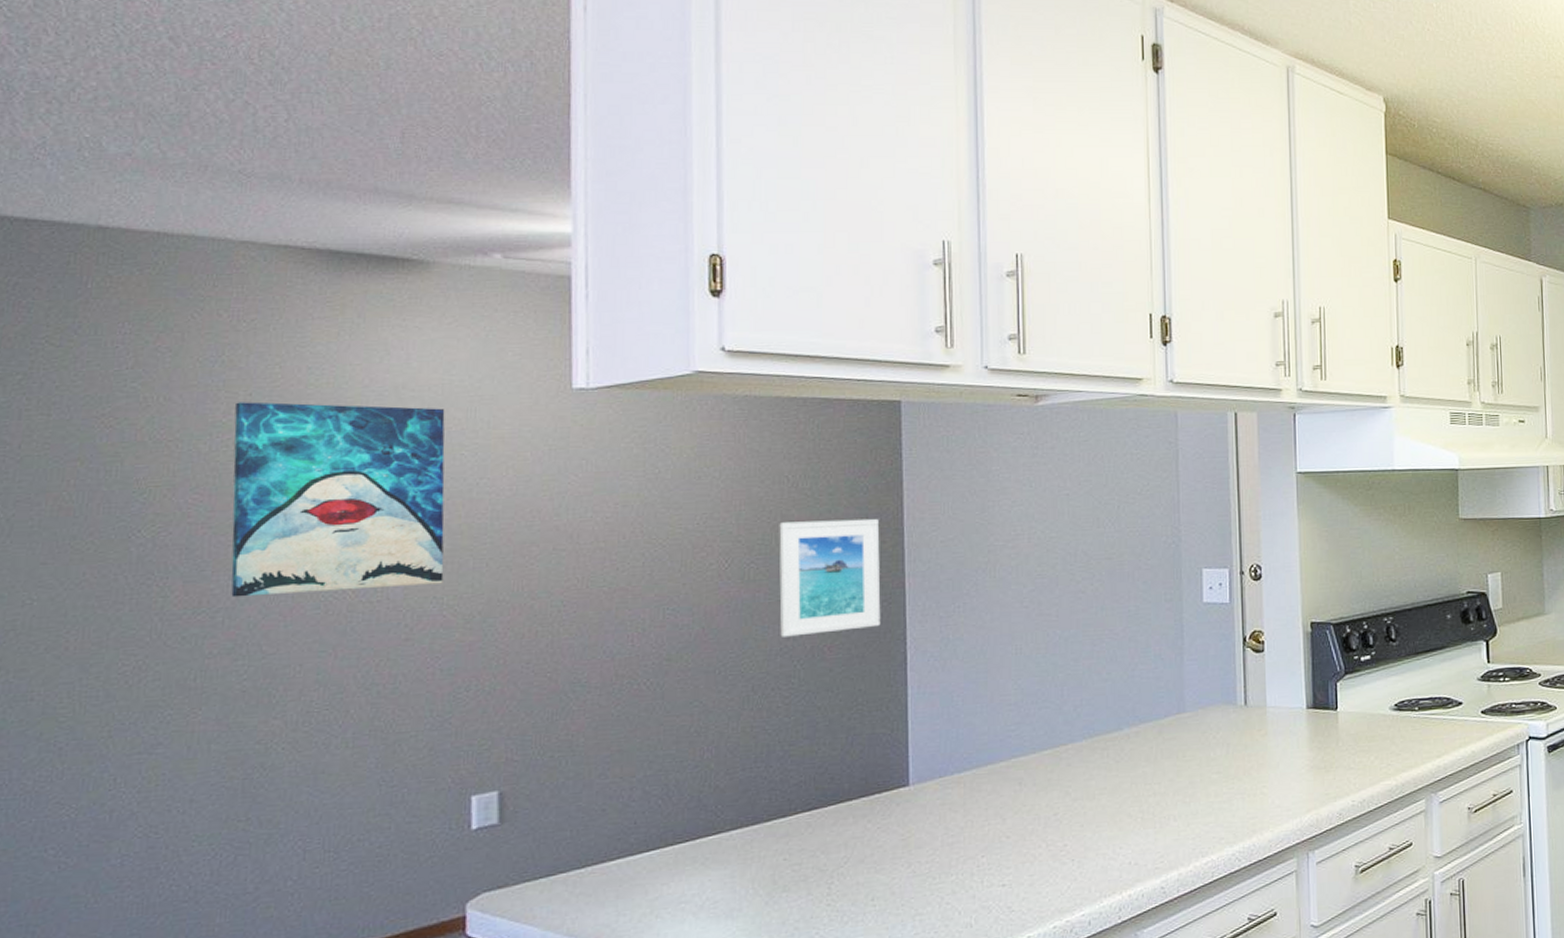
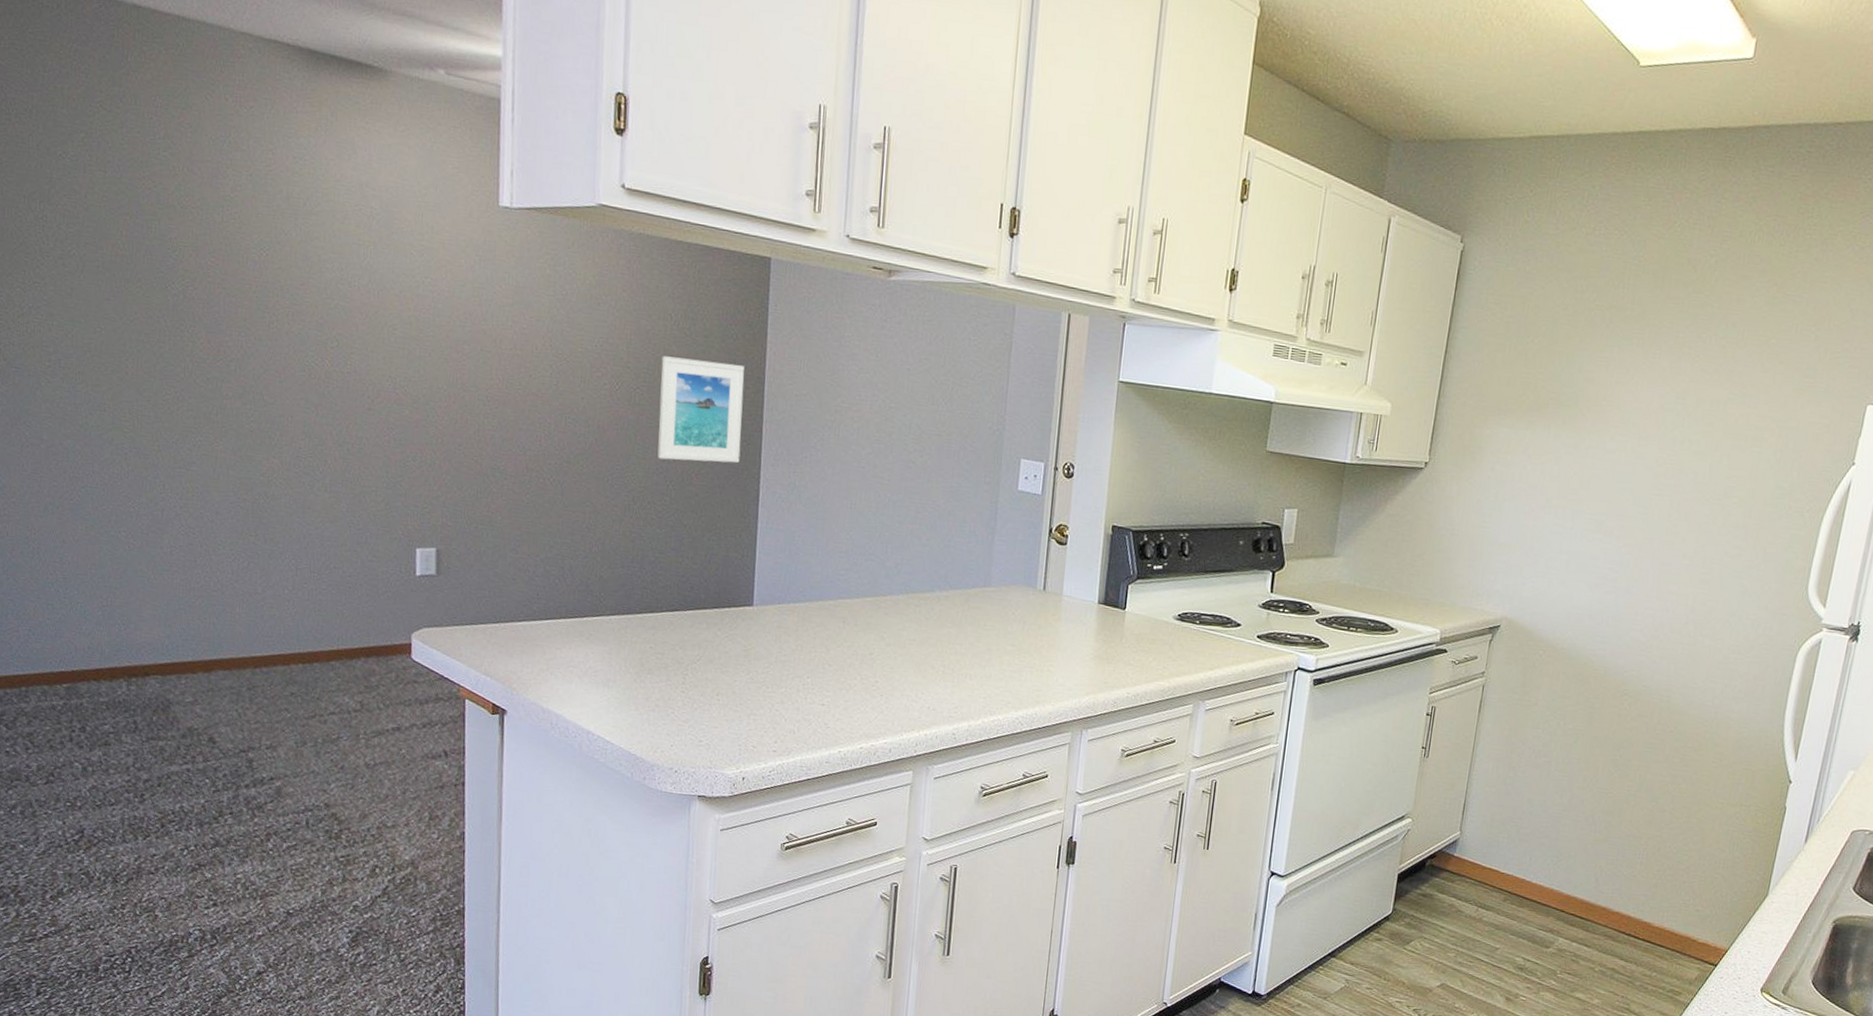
wall art: present [231,402,445,598] -> none [239,180,399,366]

